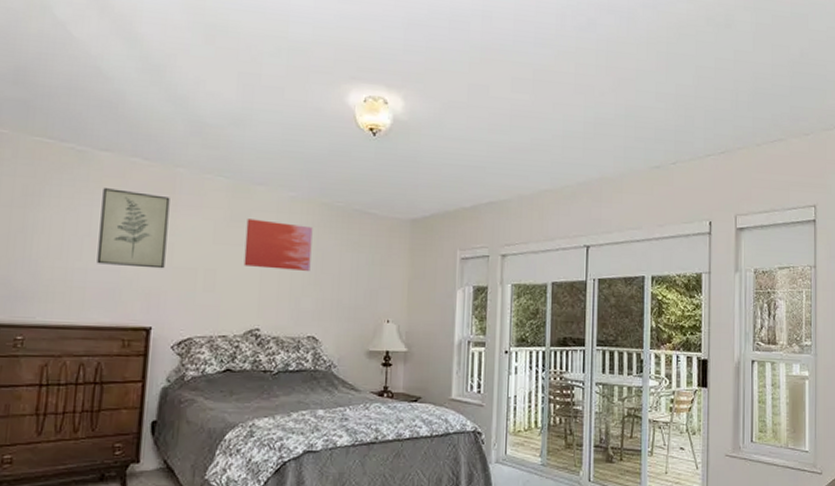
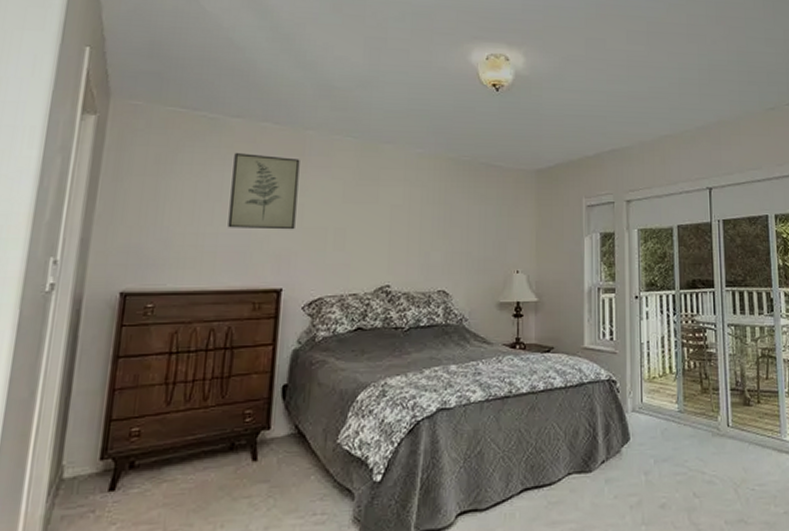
wall art: present [243,219,313,271] -> none [373,177,440,225]

